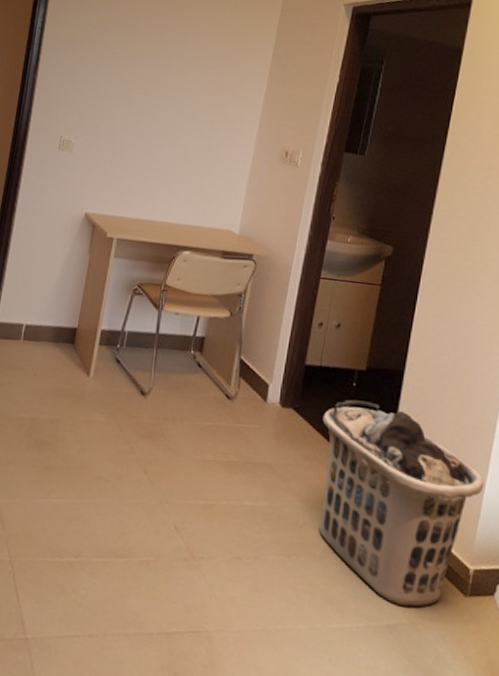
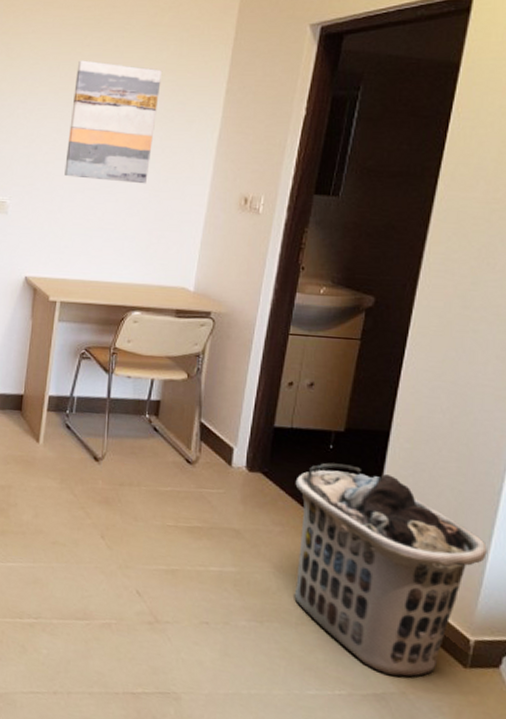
wall art: none [127,16,219,133] -> present [64,60,163,184]

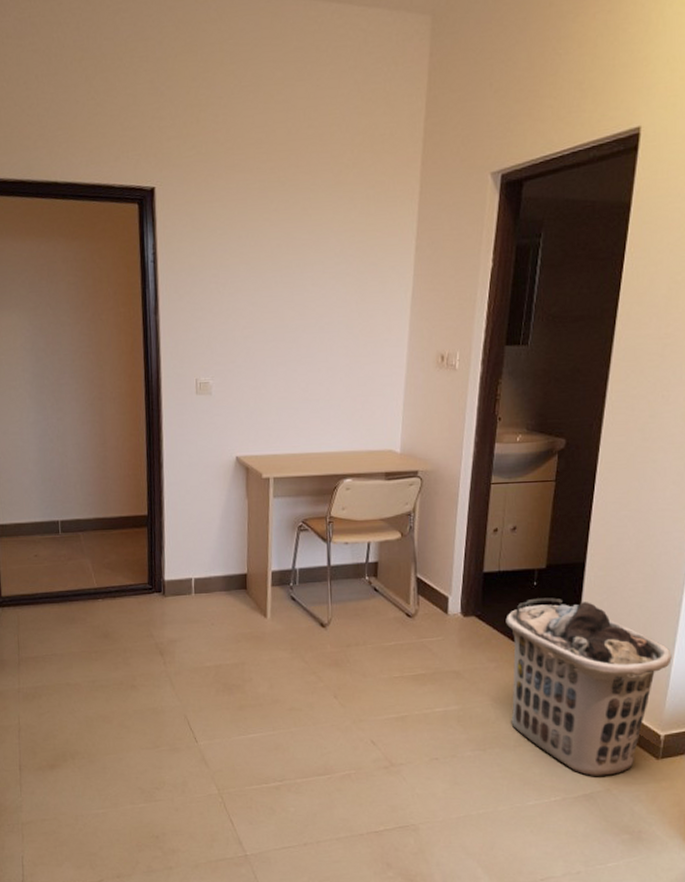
wall art: present [64,60,163,184] -> none [264,226,352,351]

